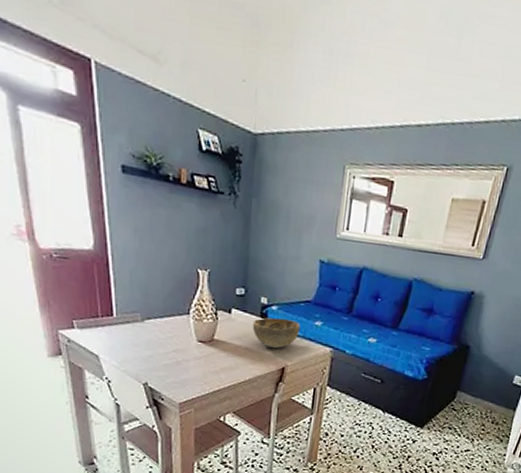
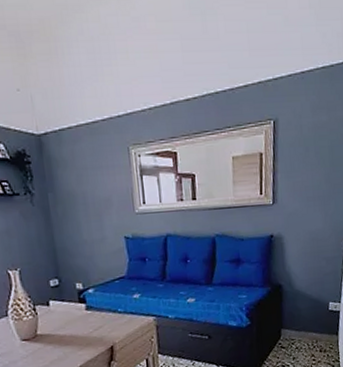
decorative bowl: present [252,317,300,348] -> none [72,298,120,330]

